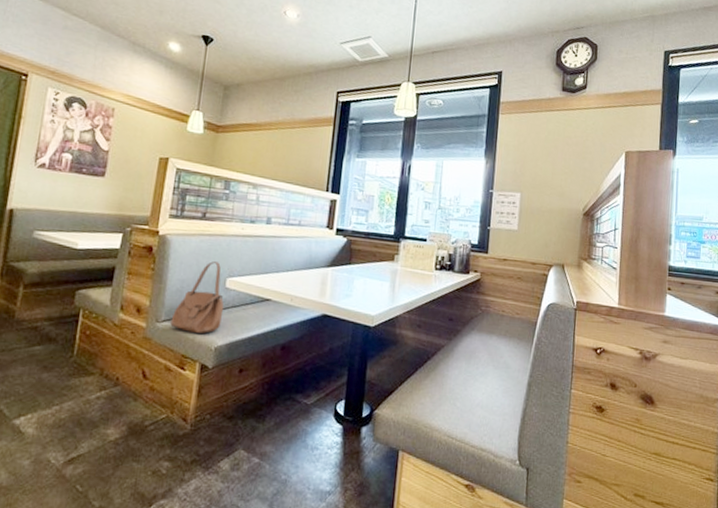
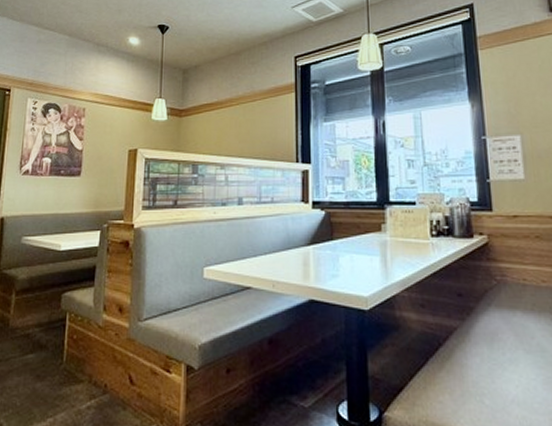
handbag: present [170,261,224,334] -> none [152,251,204,332]

